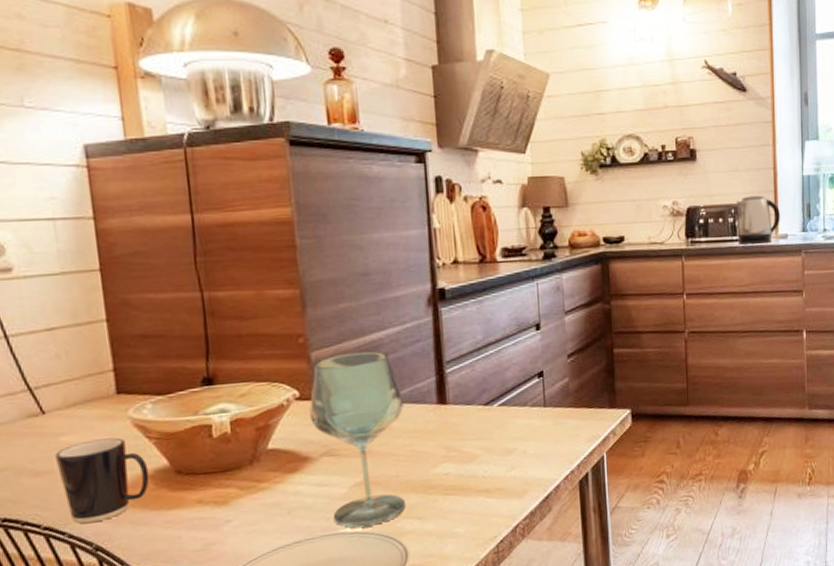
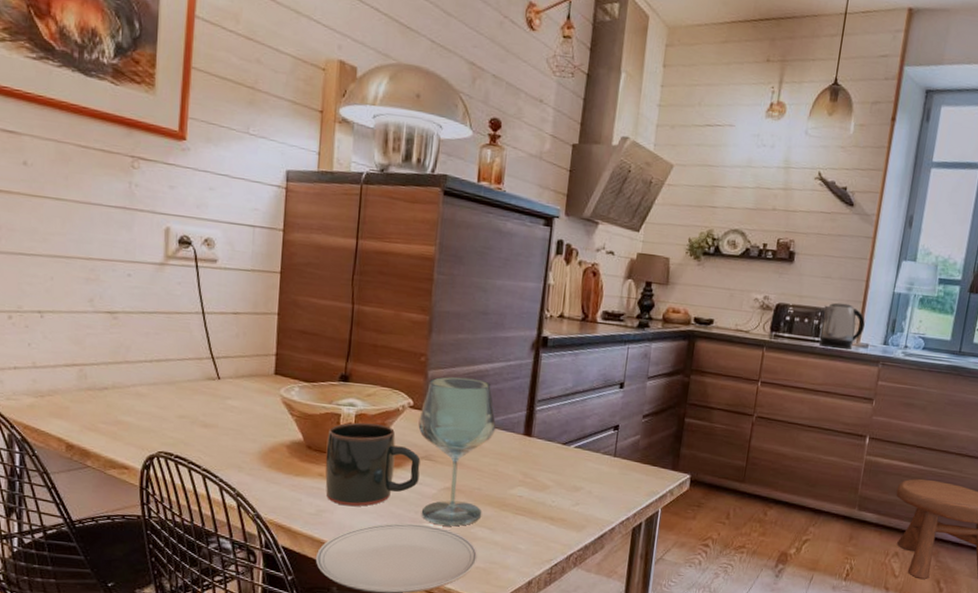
mug: present [54,437,150,524] -> none [220,407,287,474]
mug: none [199,426,323,532] -> present [325,422,421,507]

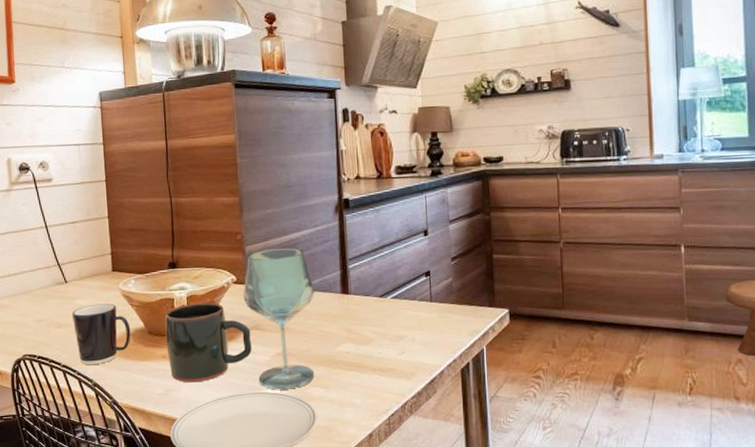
mug: none [220,407,287,474] -> present [71,303,131,366]
kettle: present [818,302,865,351] -> none [610,119,655,165]

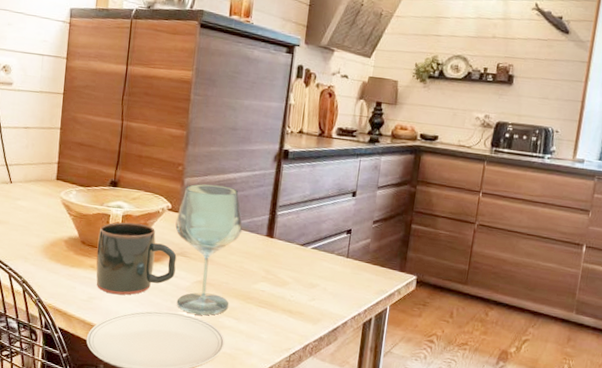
mug: present [71,303,131,366] -> none [11,207,65,264]

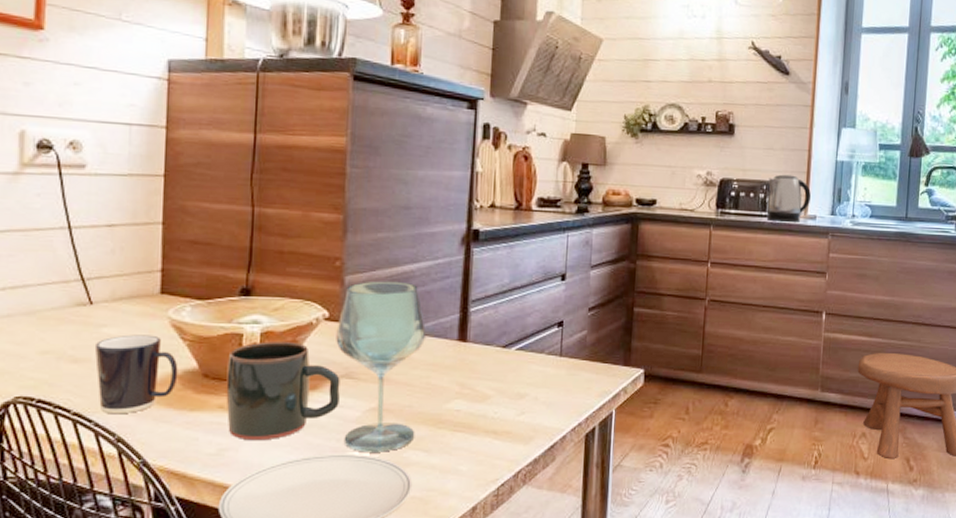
mug: none [11,207,65,264] -> present [94,334,178,415]
kettle: none [536,121,581,165] -> present [766,174,811,223]

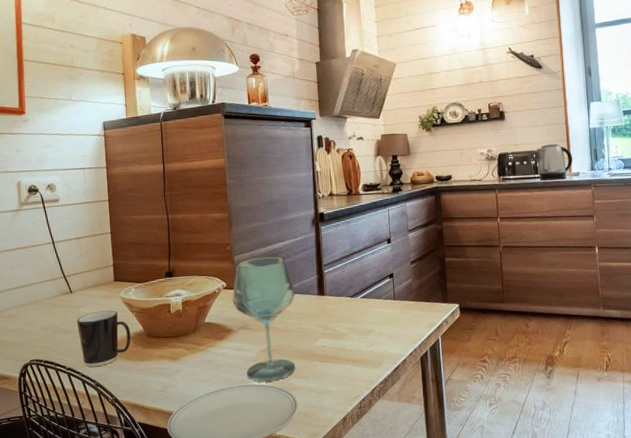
mug: present [226,342,340,441] -> none [162,306,240,379]

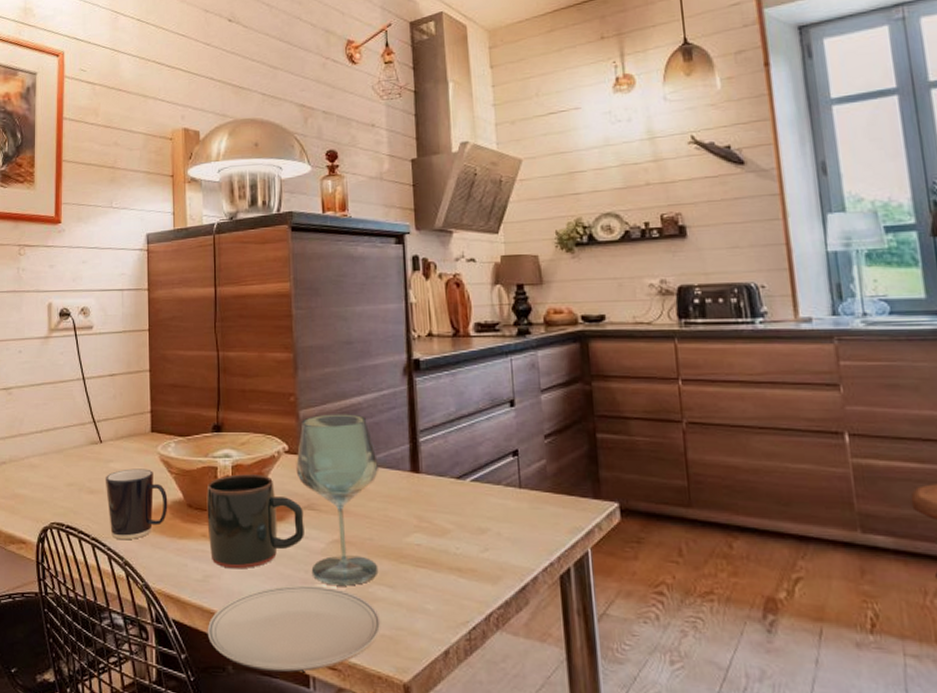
mug: none [162,306,240,379] -> present [206,474,304,569]
kettle: present [537,143,573,181] -> none [739,273,800,329]

